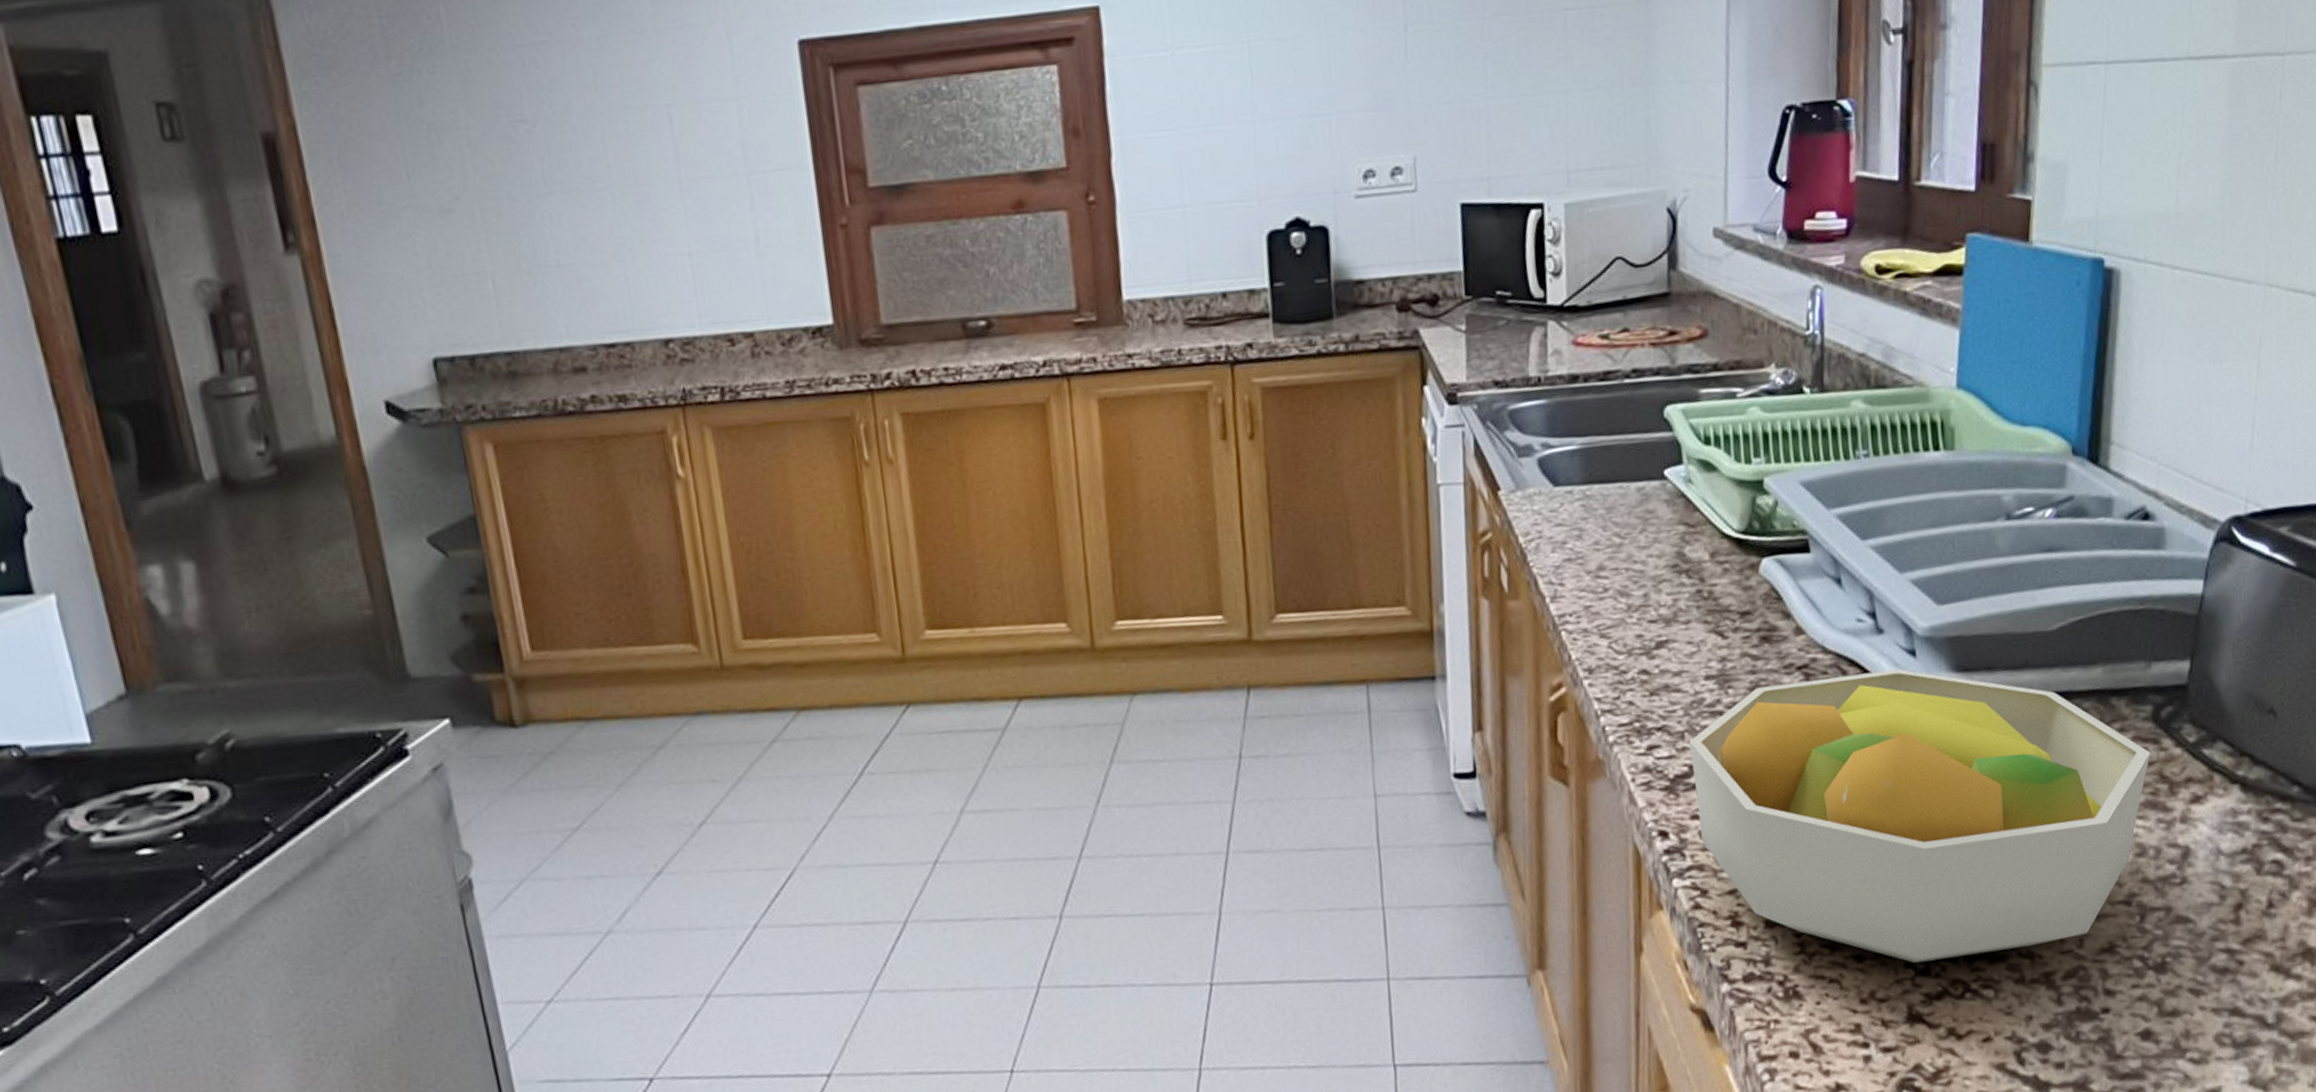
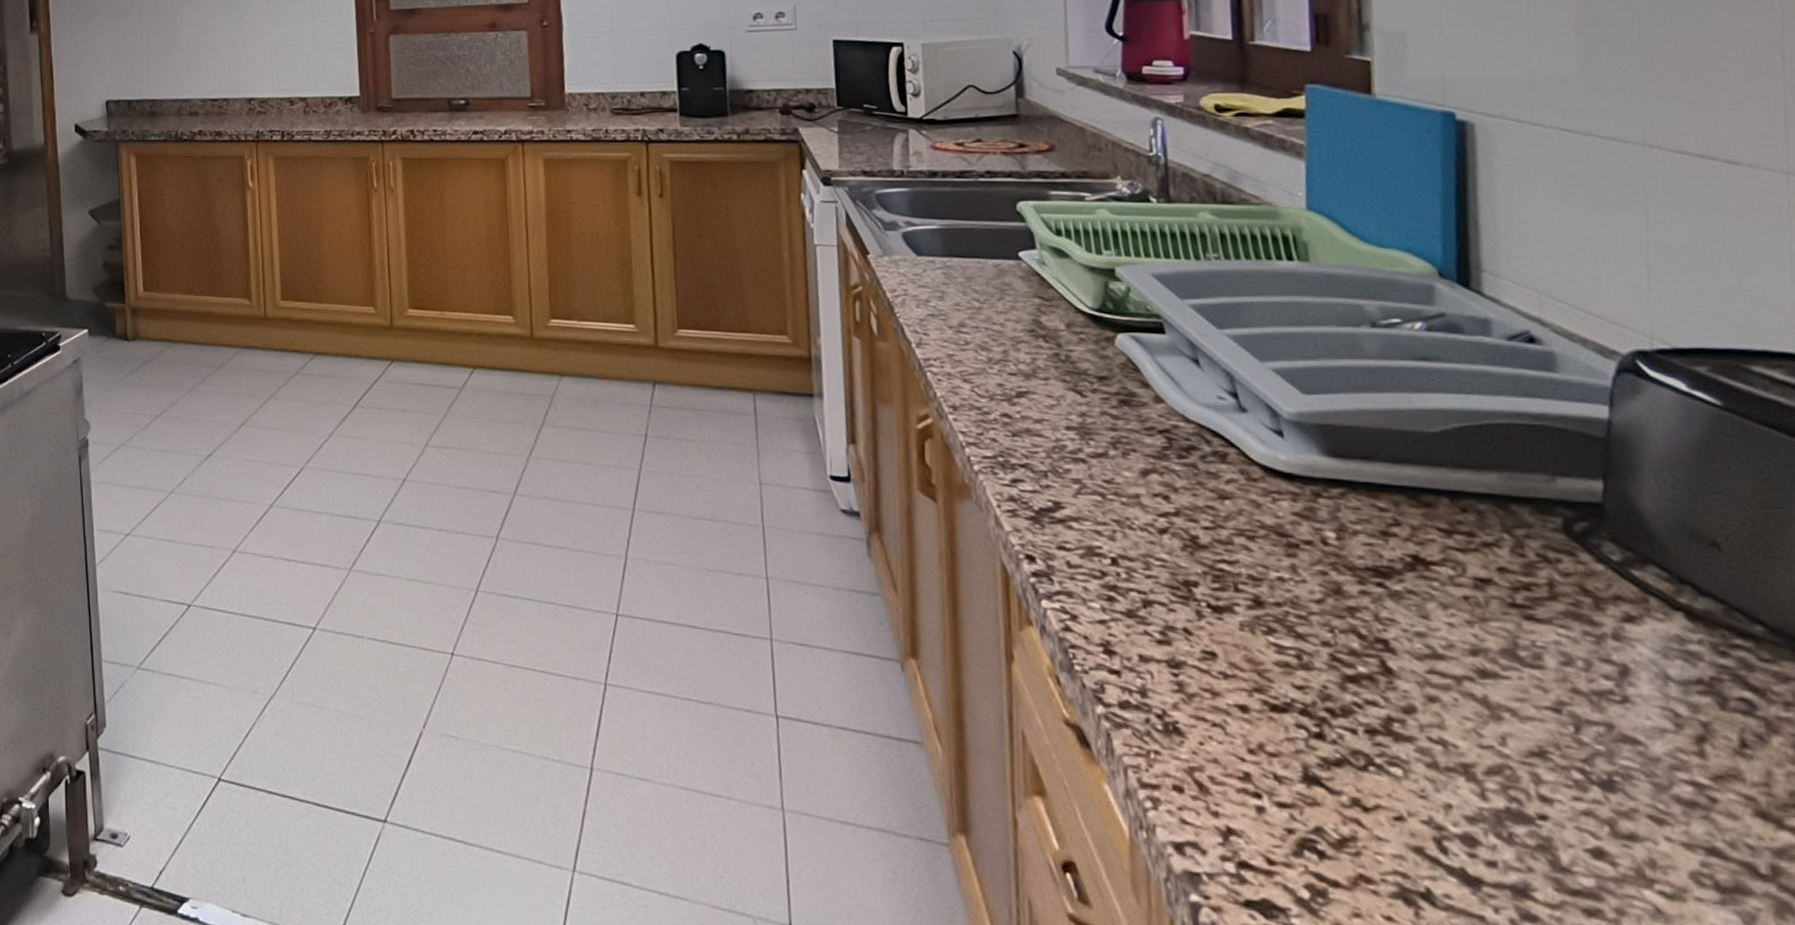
fruit bowl: present [1689,668,2151,964] -> none [1053,443,1567,733]

